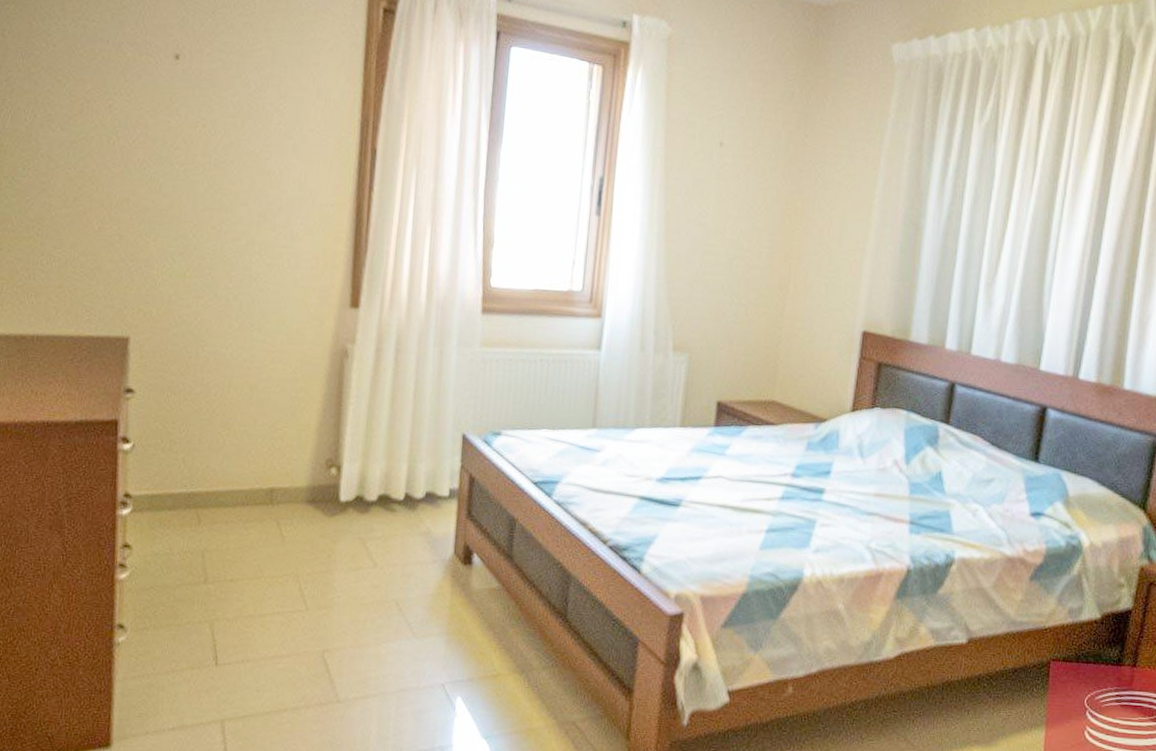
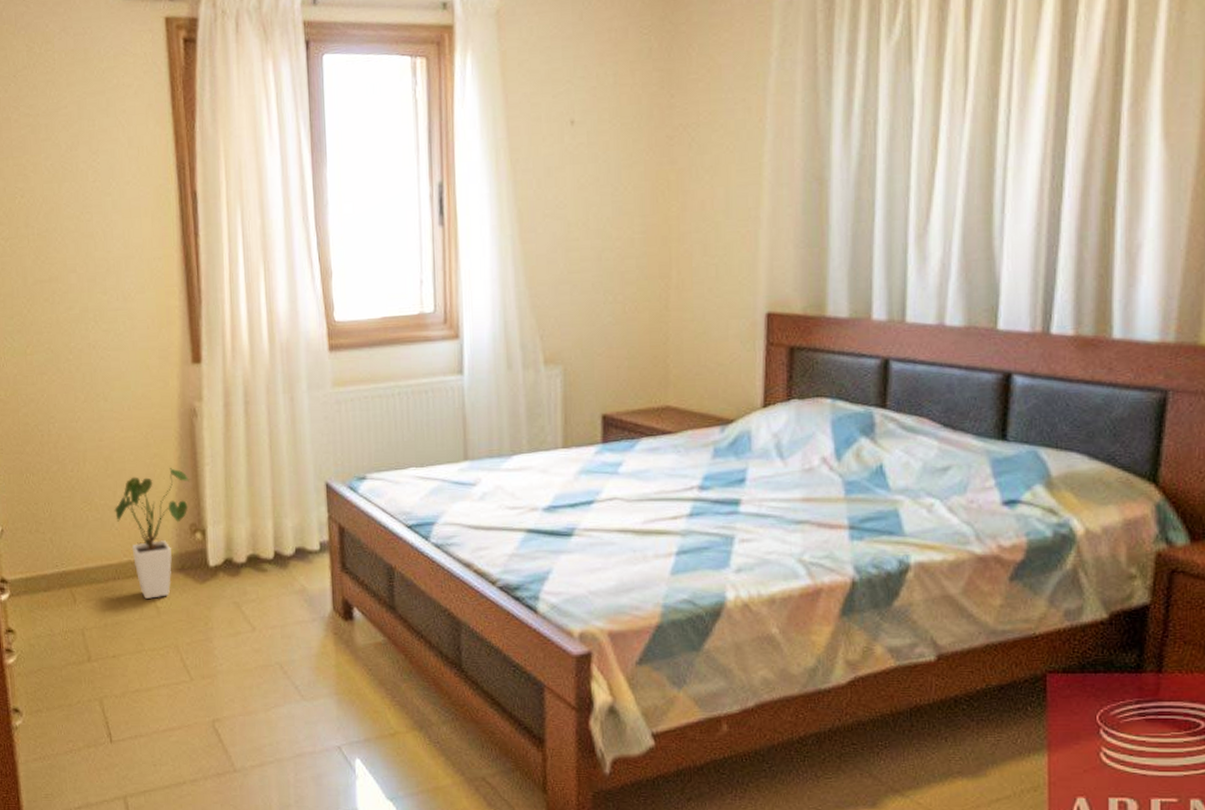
house plant: none [252,403,332,527] -> present [114,468,189,599]

